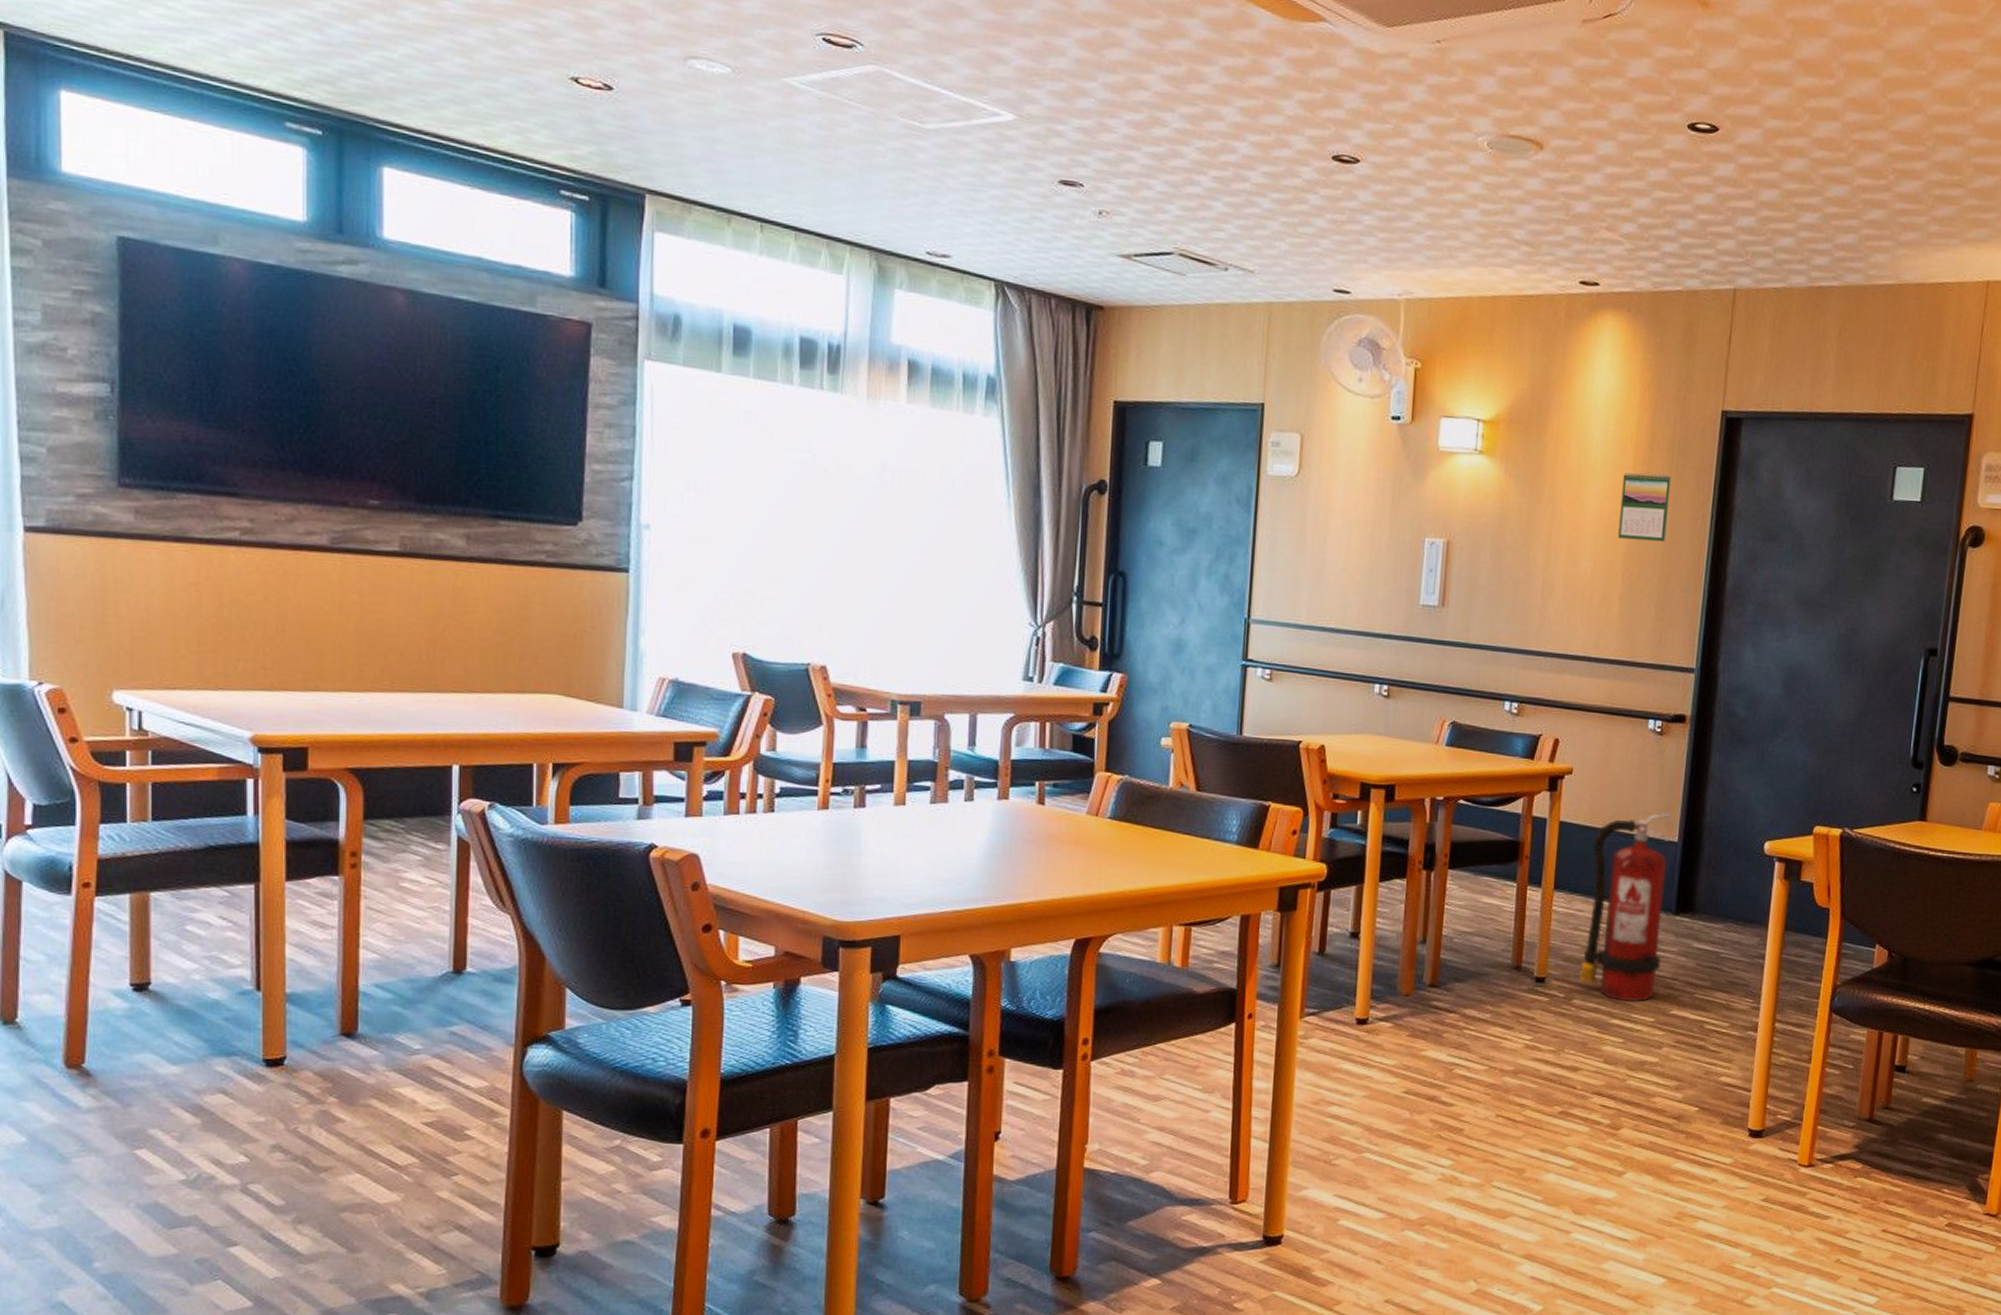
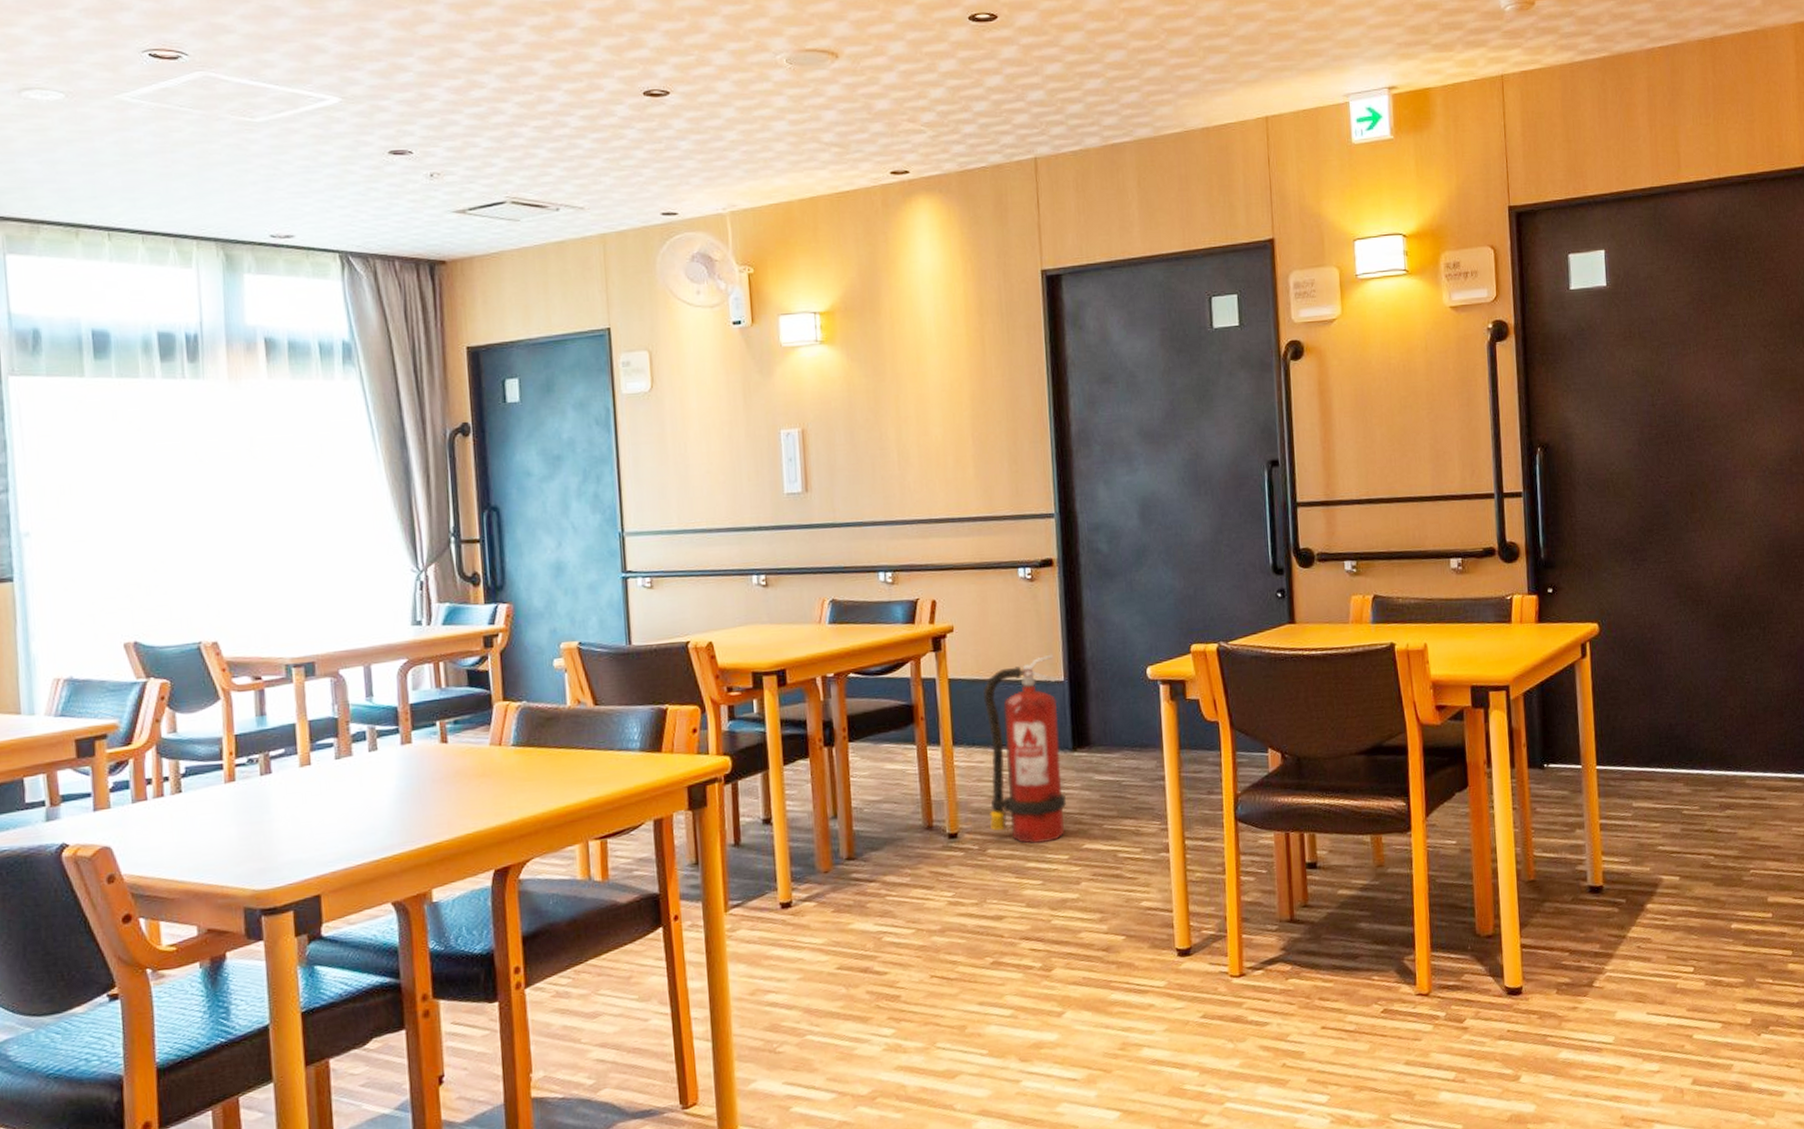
calendar: present [1618,471,1671,542] -> none [958,337,1008,403]

